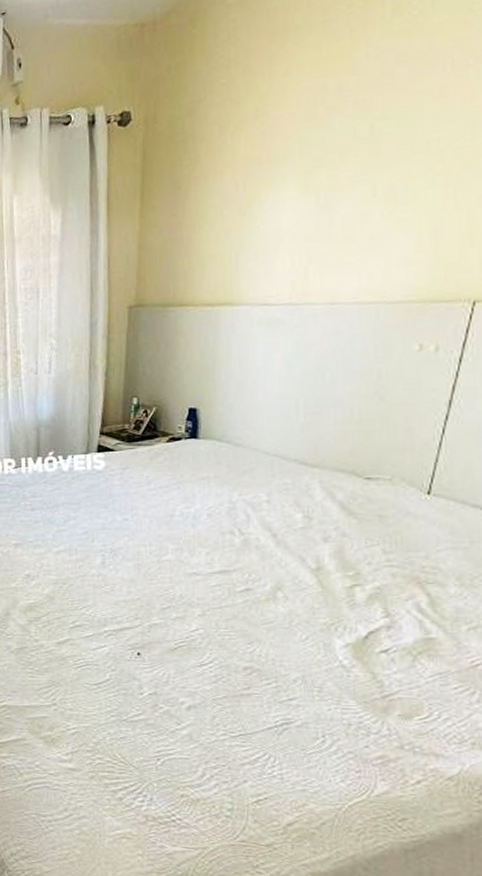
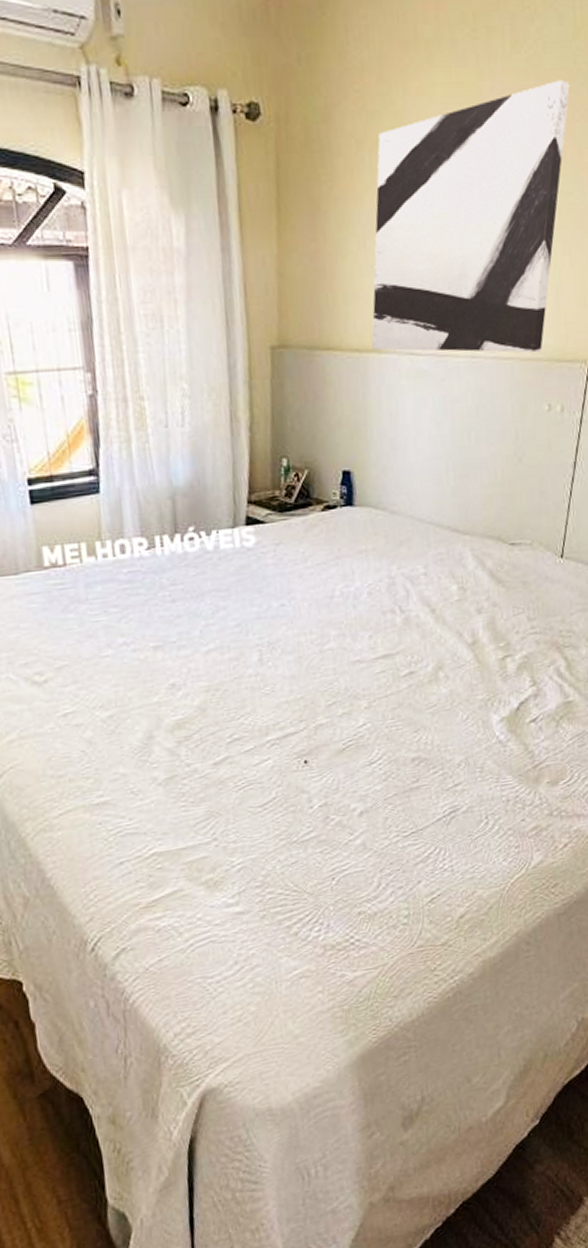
wall art: none [225,30,463,303] -> present [372,80,570,353]

